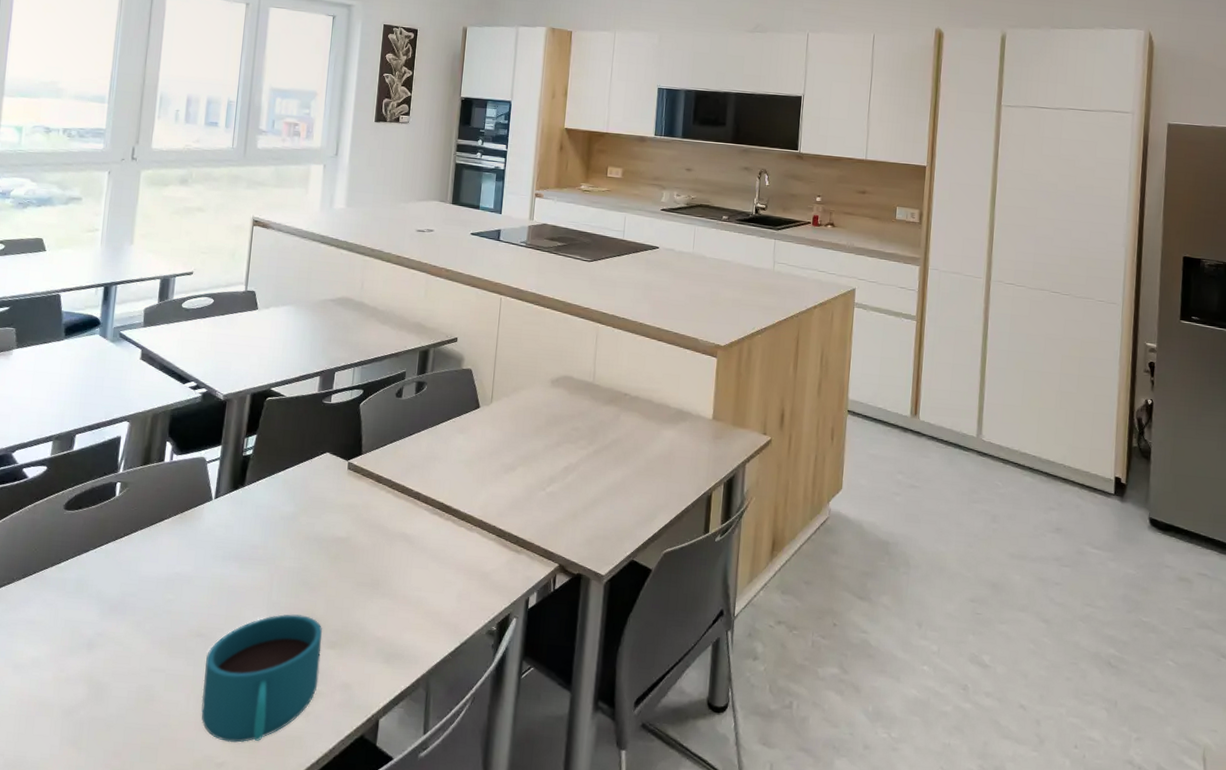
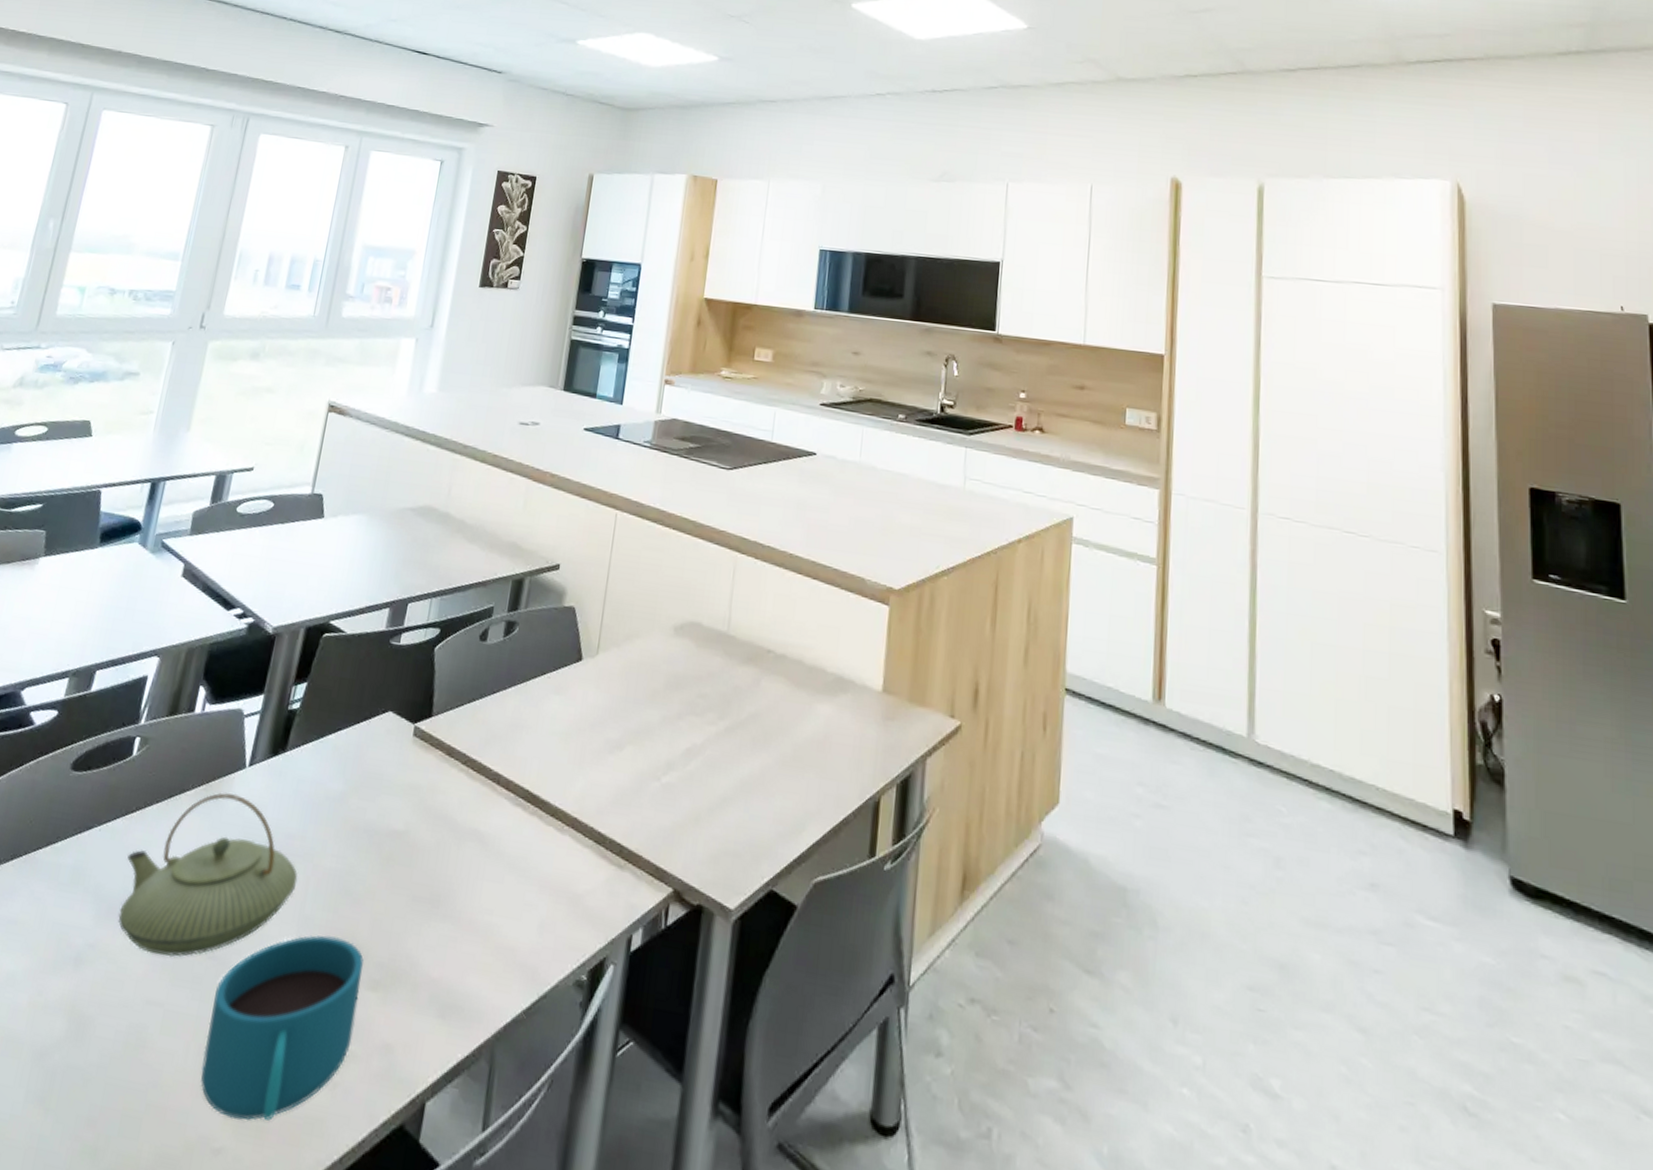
teapot: none [120,519,264,638] -> present [118,792,298,958]

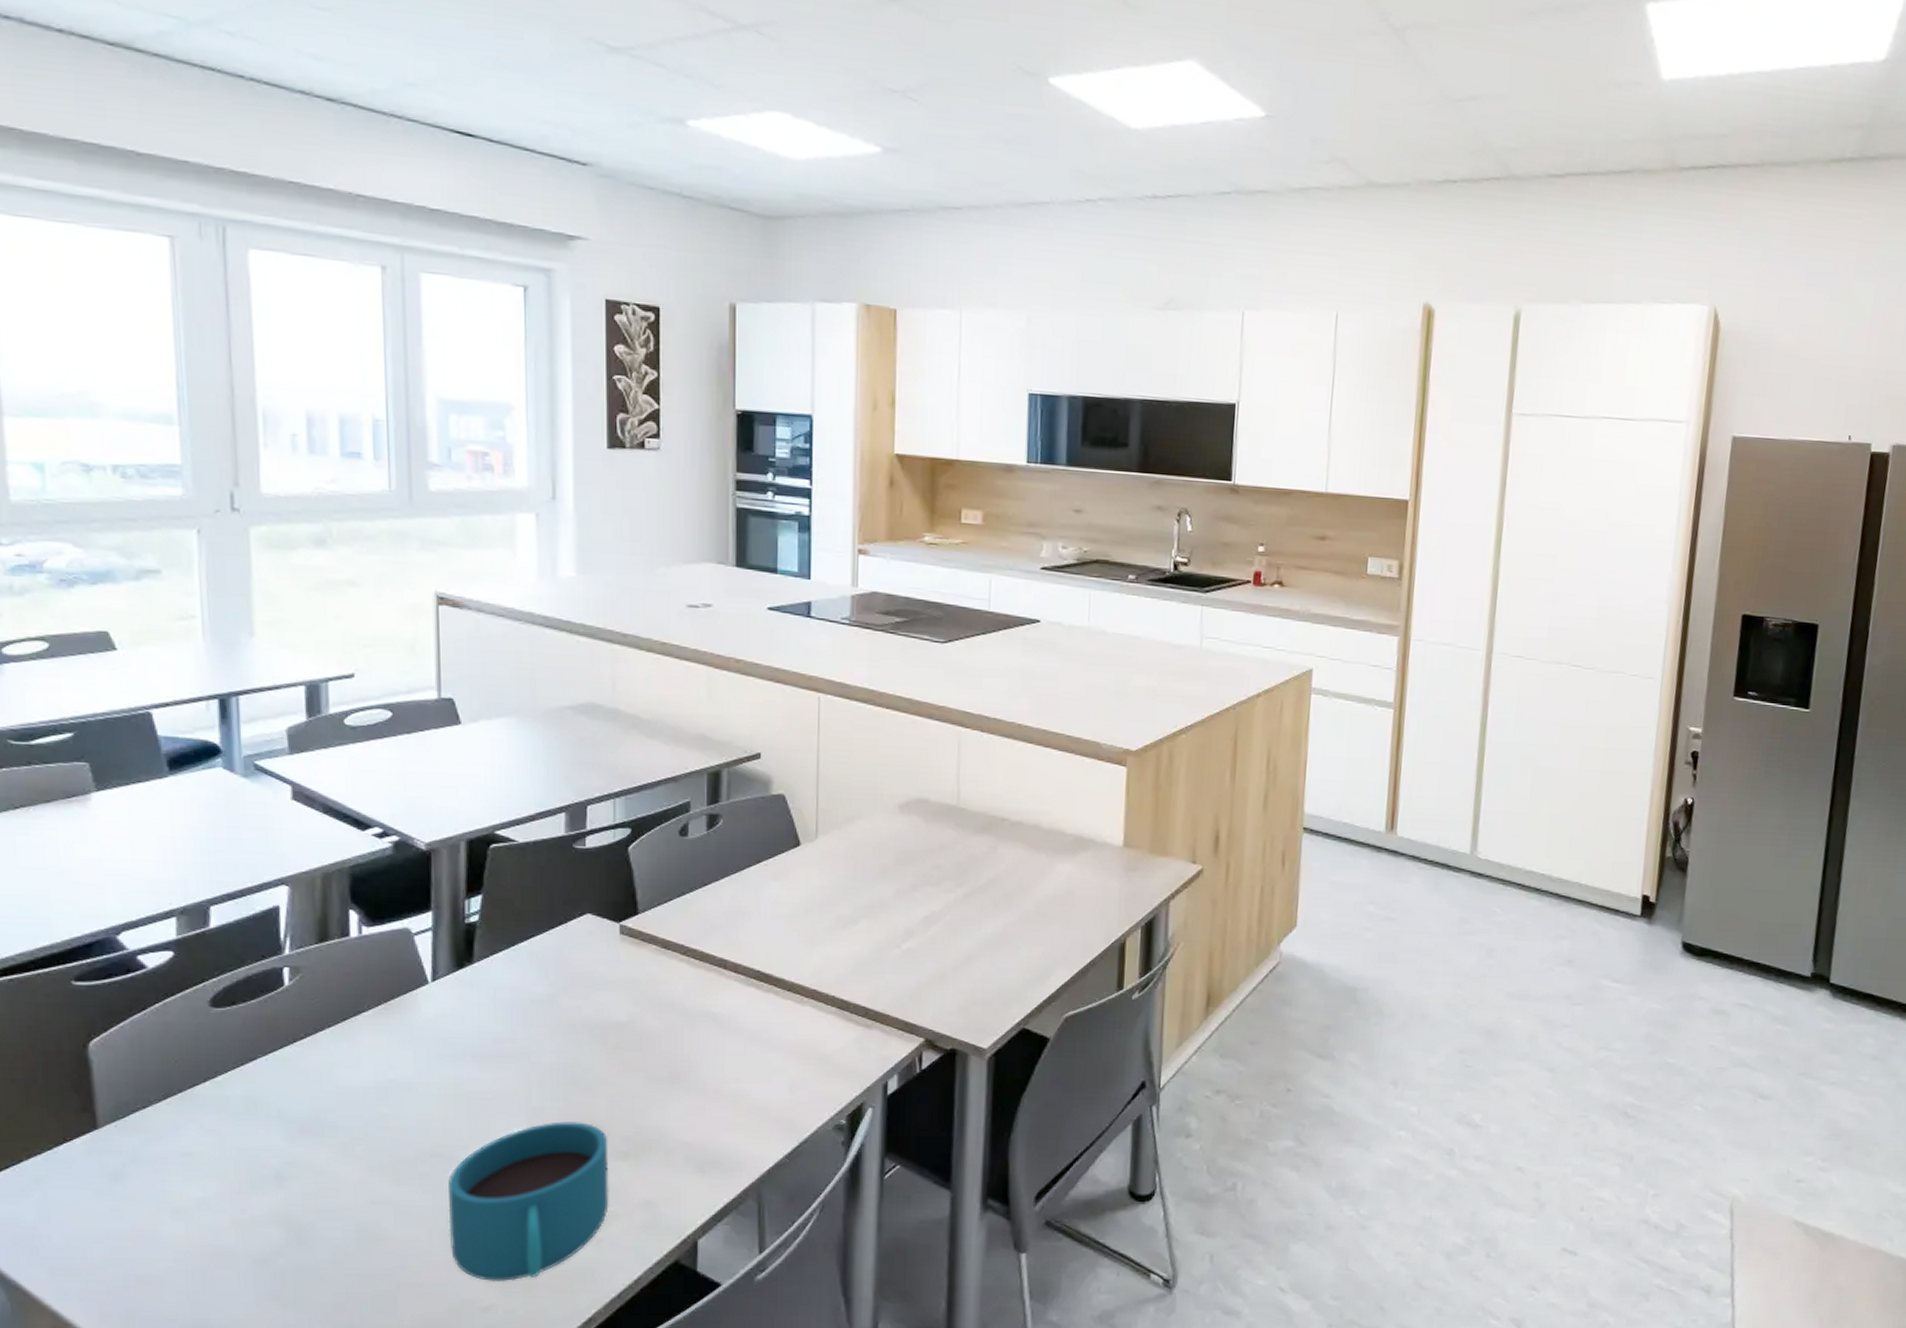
teapot: present [118,792,298,958] -> none [309,1008,517,1162]

